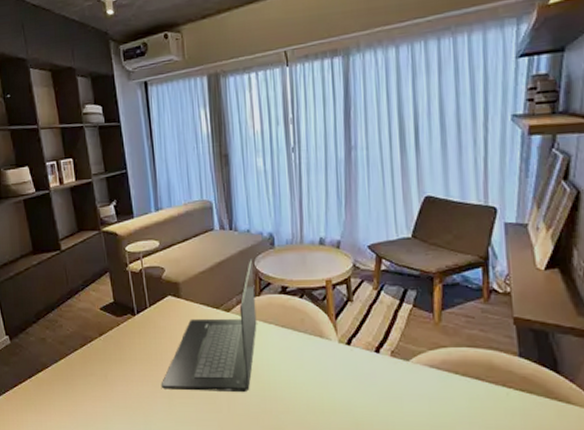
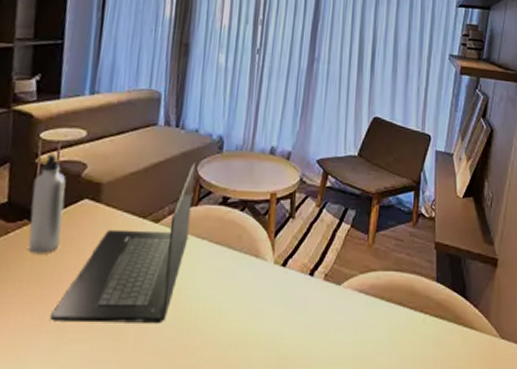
water bottle: none [128,262,157,340] -> present [28,153,66,254]

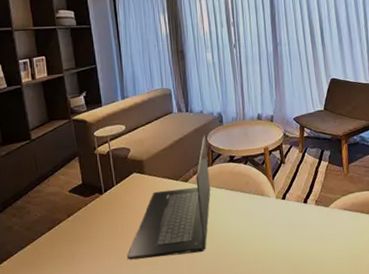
water bottle: present [28,153,66,254] -> none [96,145,123,216]

